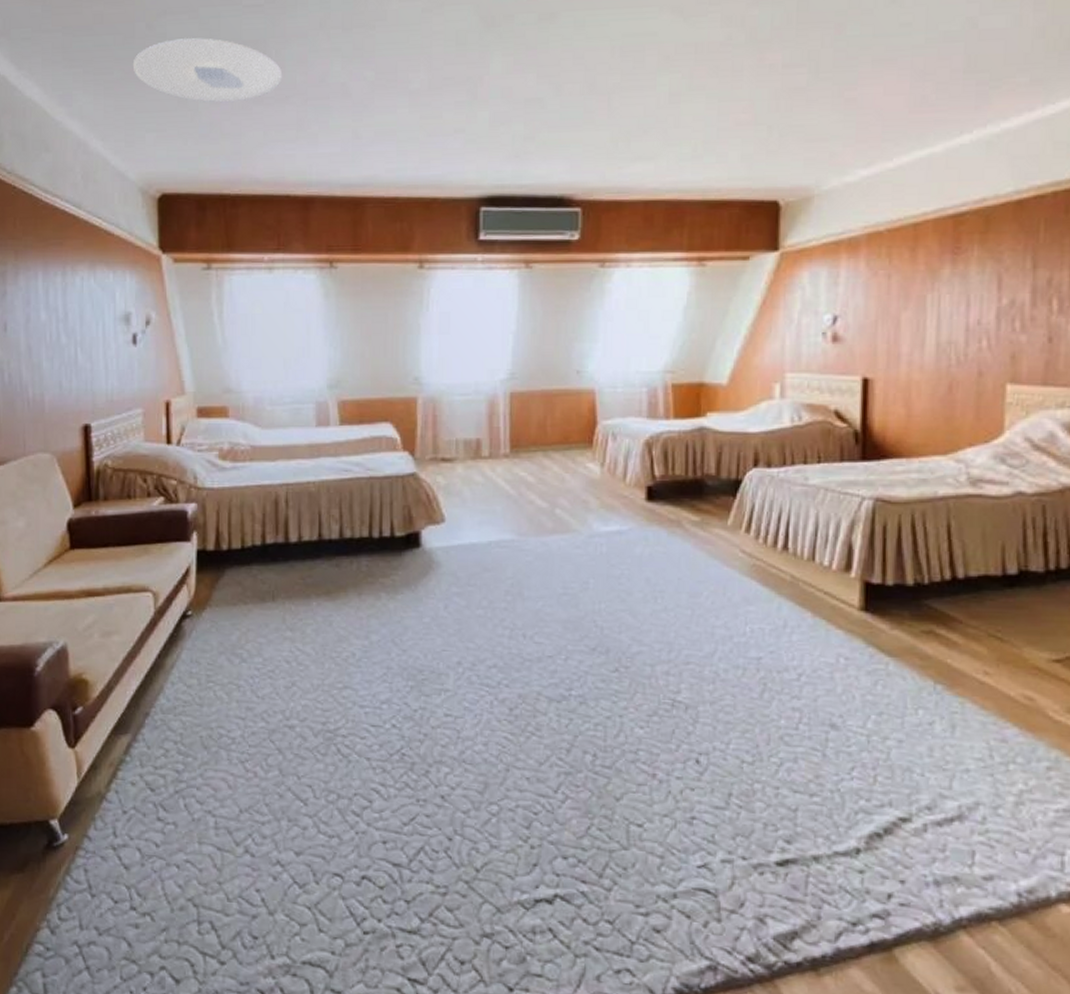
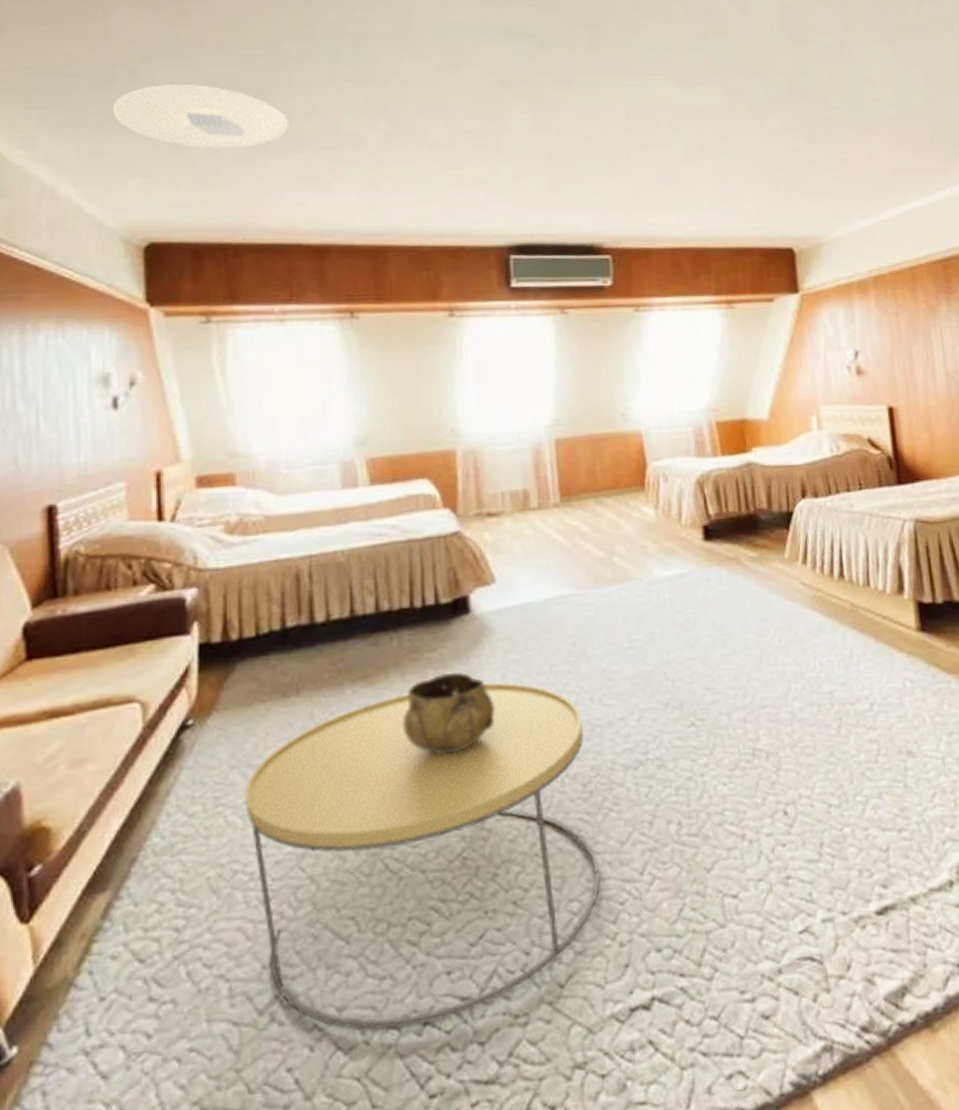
coffee table: none [229,609,518,878] -> present [244,682,600,1030]
decorative bowl: none [358,597,436,666] -> present [403,671,495,754]

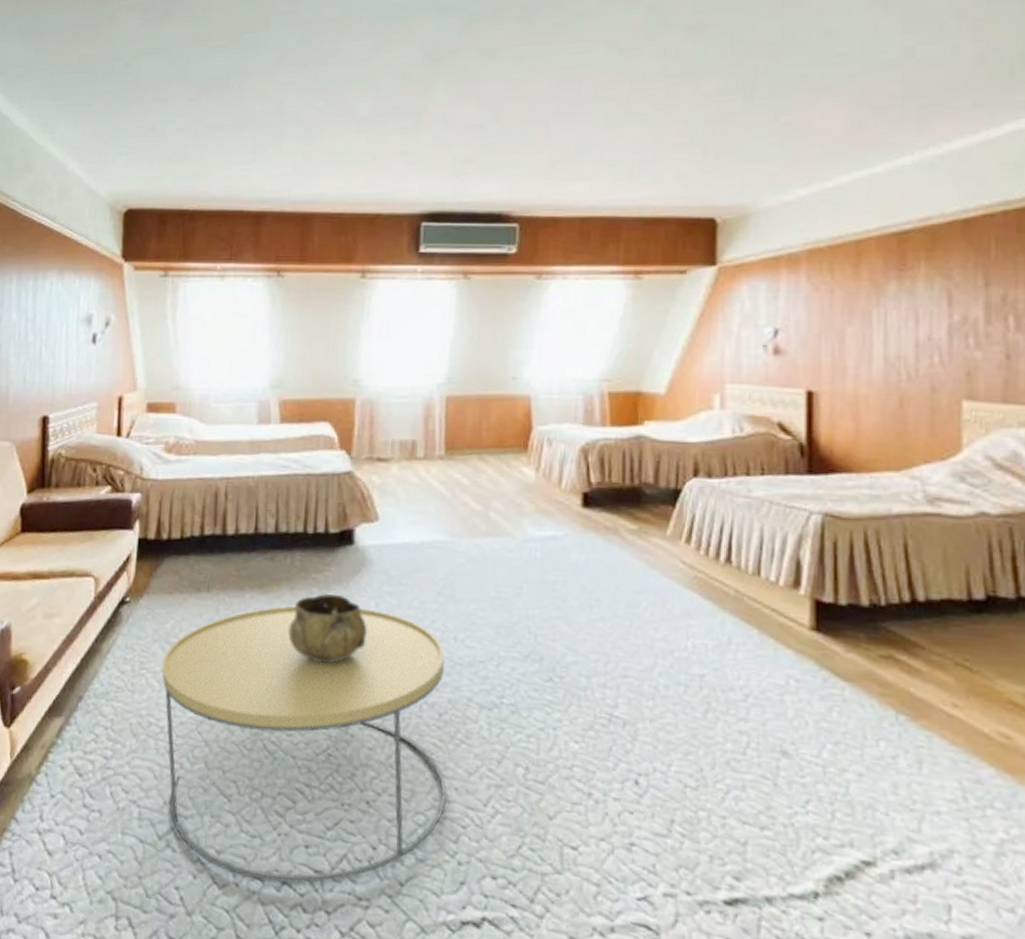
ceiling light: present [112,85,290,150] -> none [109,74,243,130]

